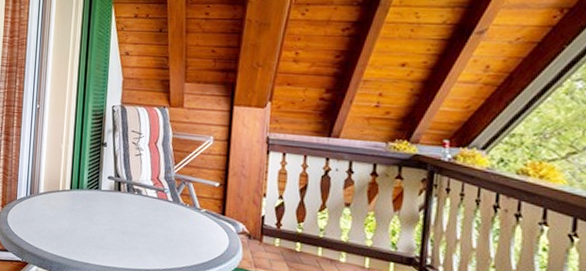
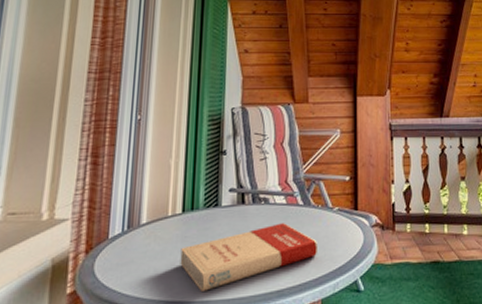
book: none [68,213,184,255] -> present [180,223,317,291]

